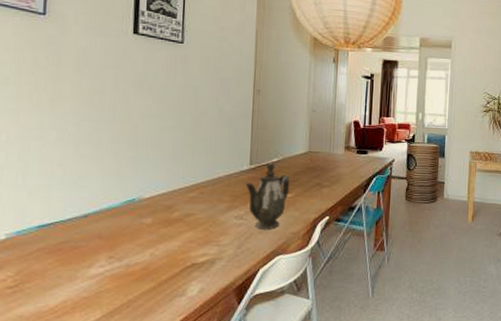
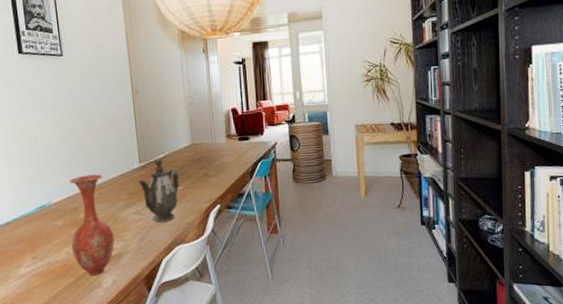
vase: none [158,171,209,282] -> present [69,174,115,276]

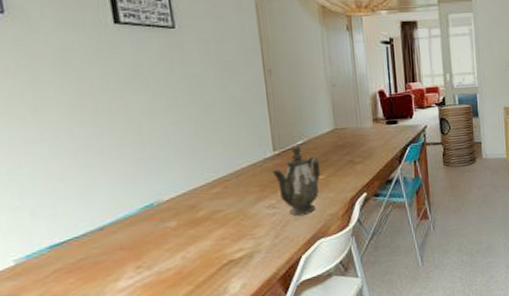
vase: present [69,174,115,276] -> none [185,165,244,282]

